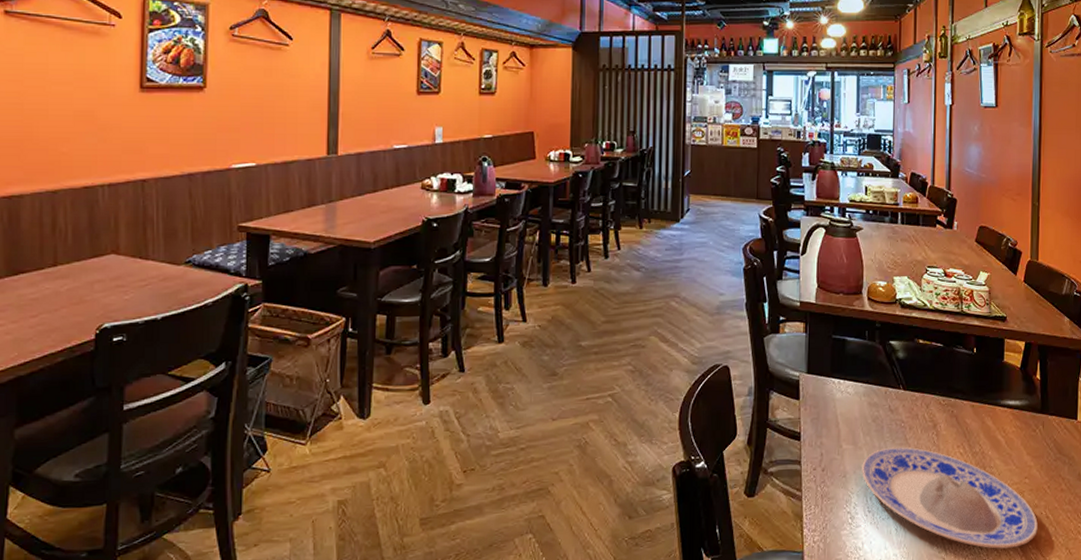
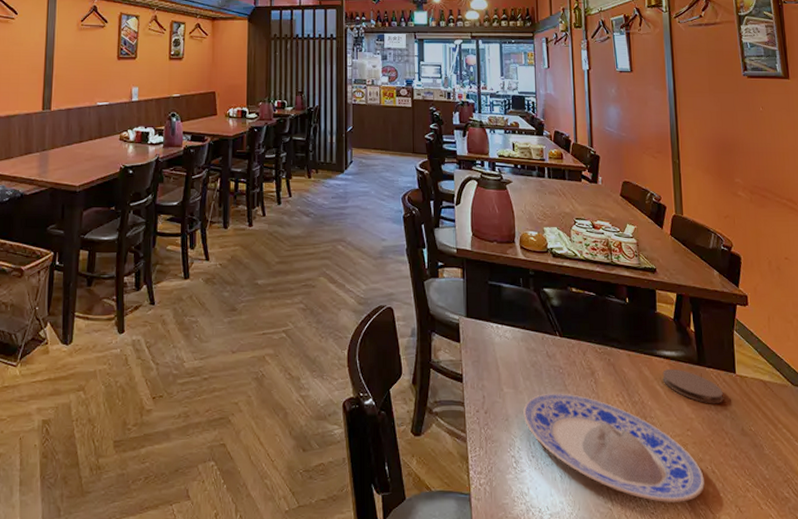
coaster: none [1004,417,1063,451] -> present [662,368,723,404]

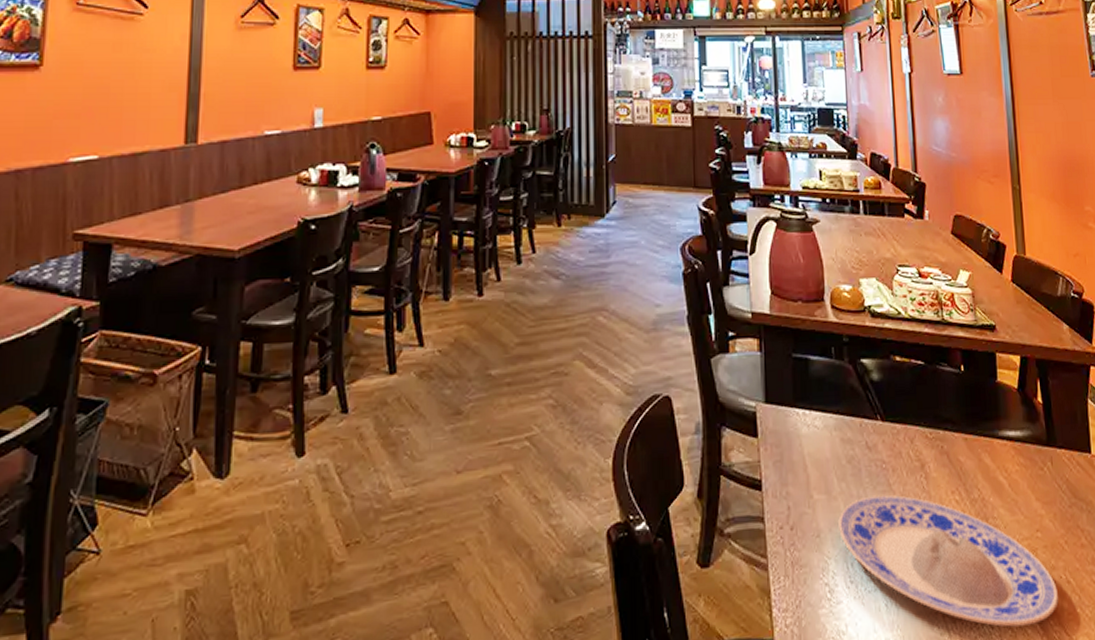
coaster: present [662,368,723,404] -> none [1005,452,1078,495]

